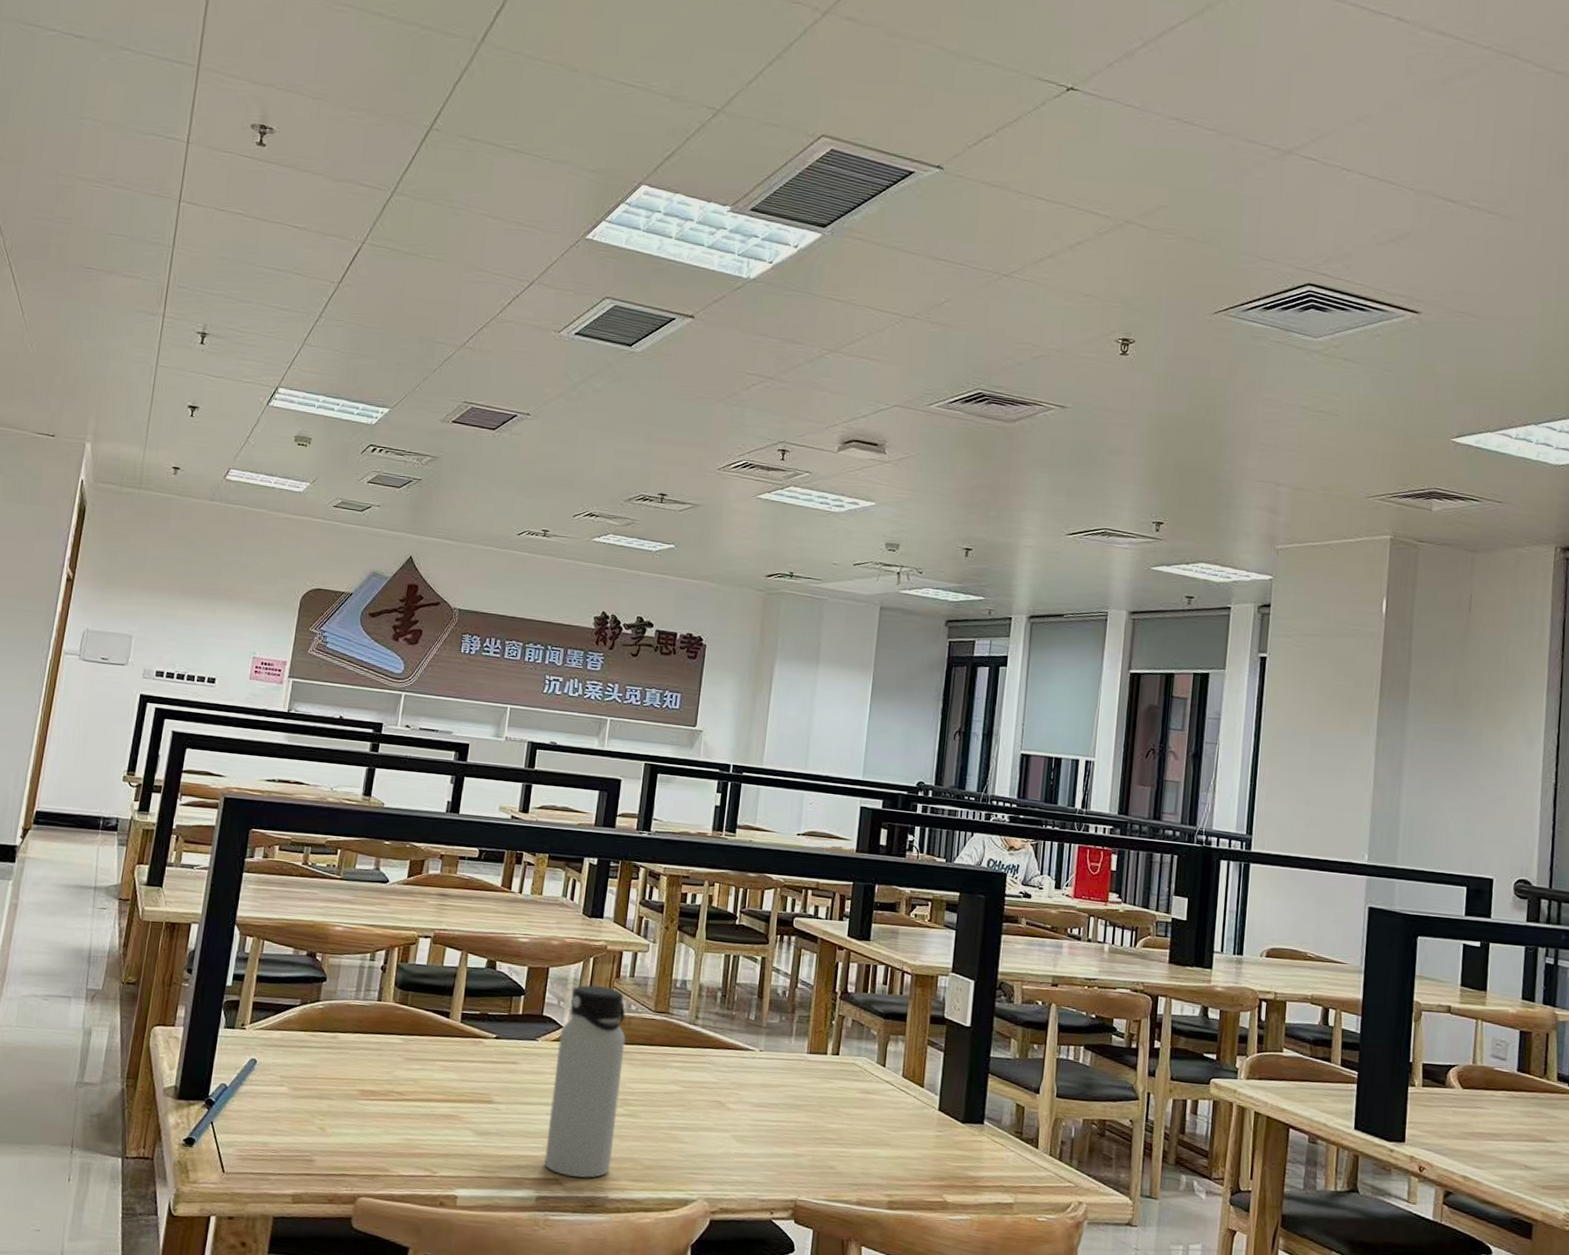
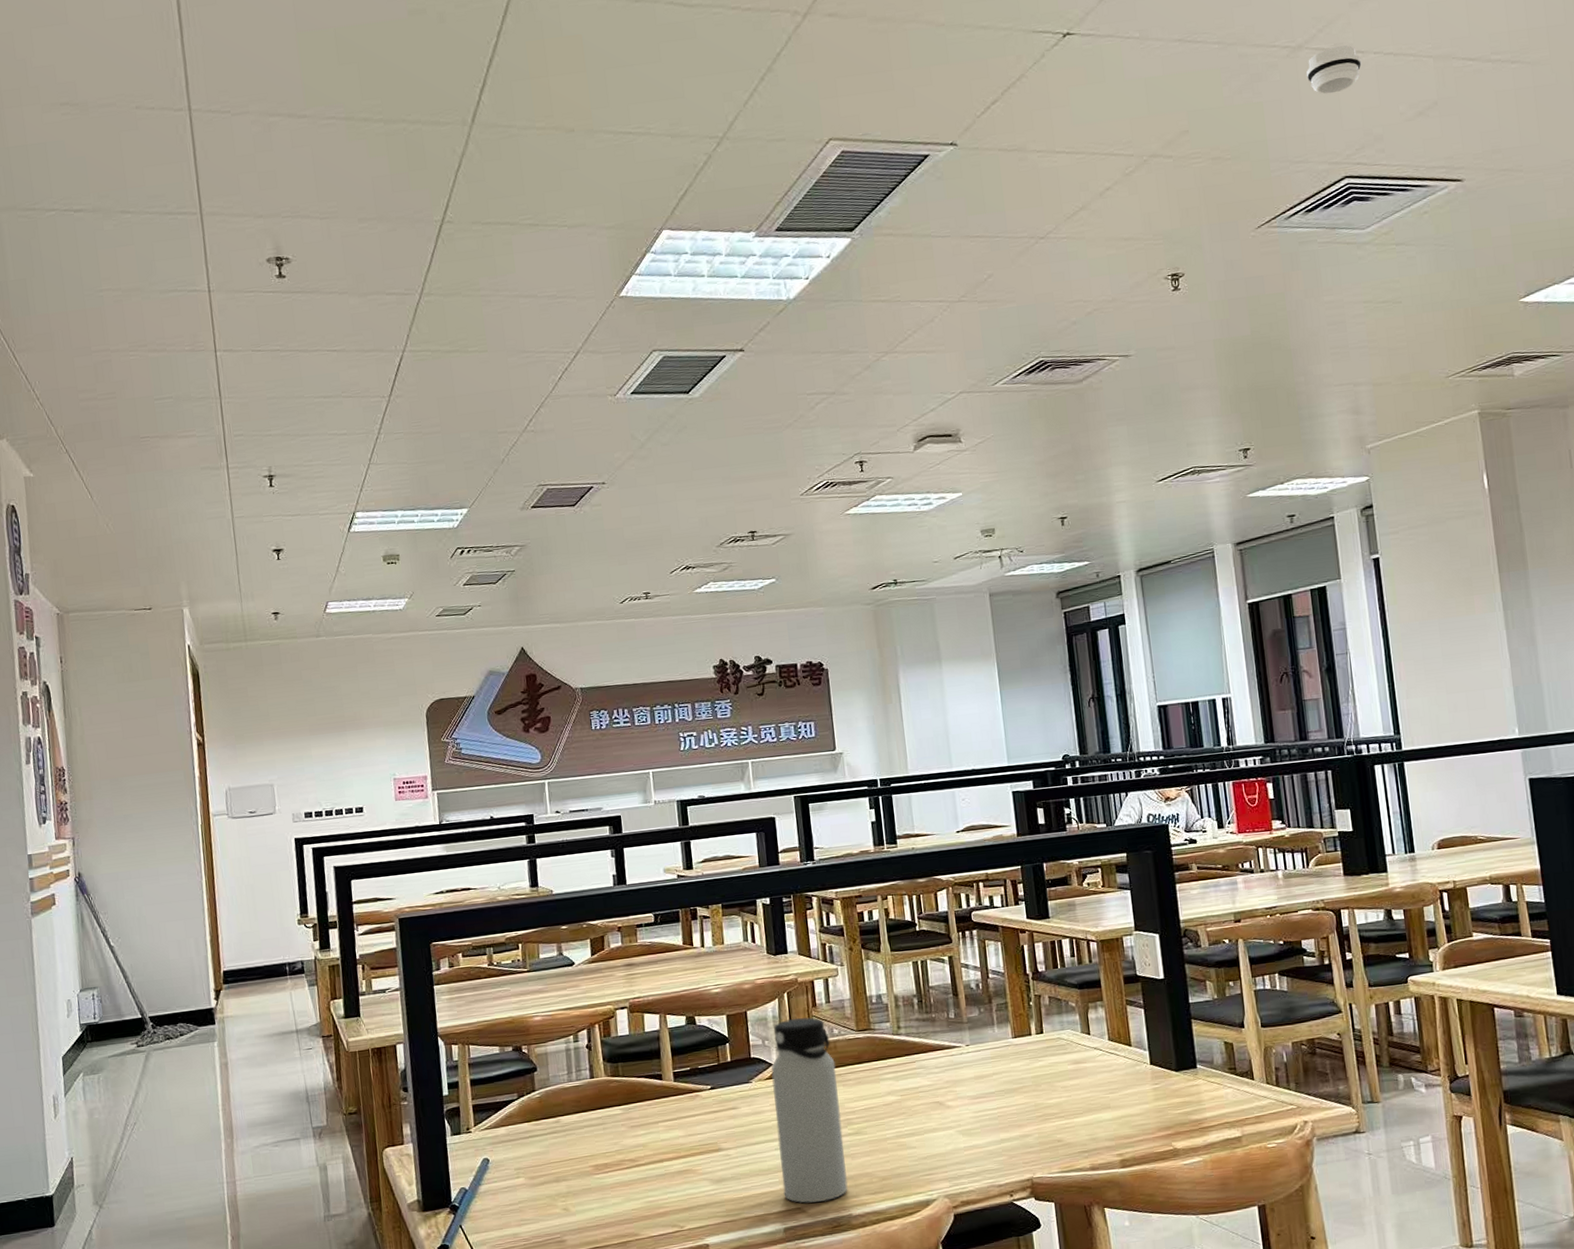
smoke detector: none [1290,158,1346,203] -> present [1306,45,1362,95]

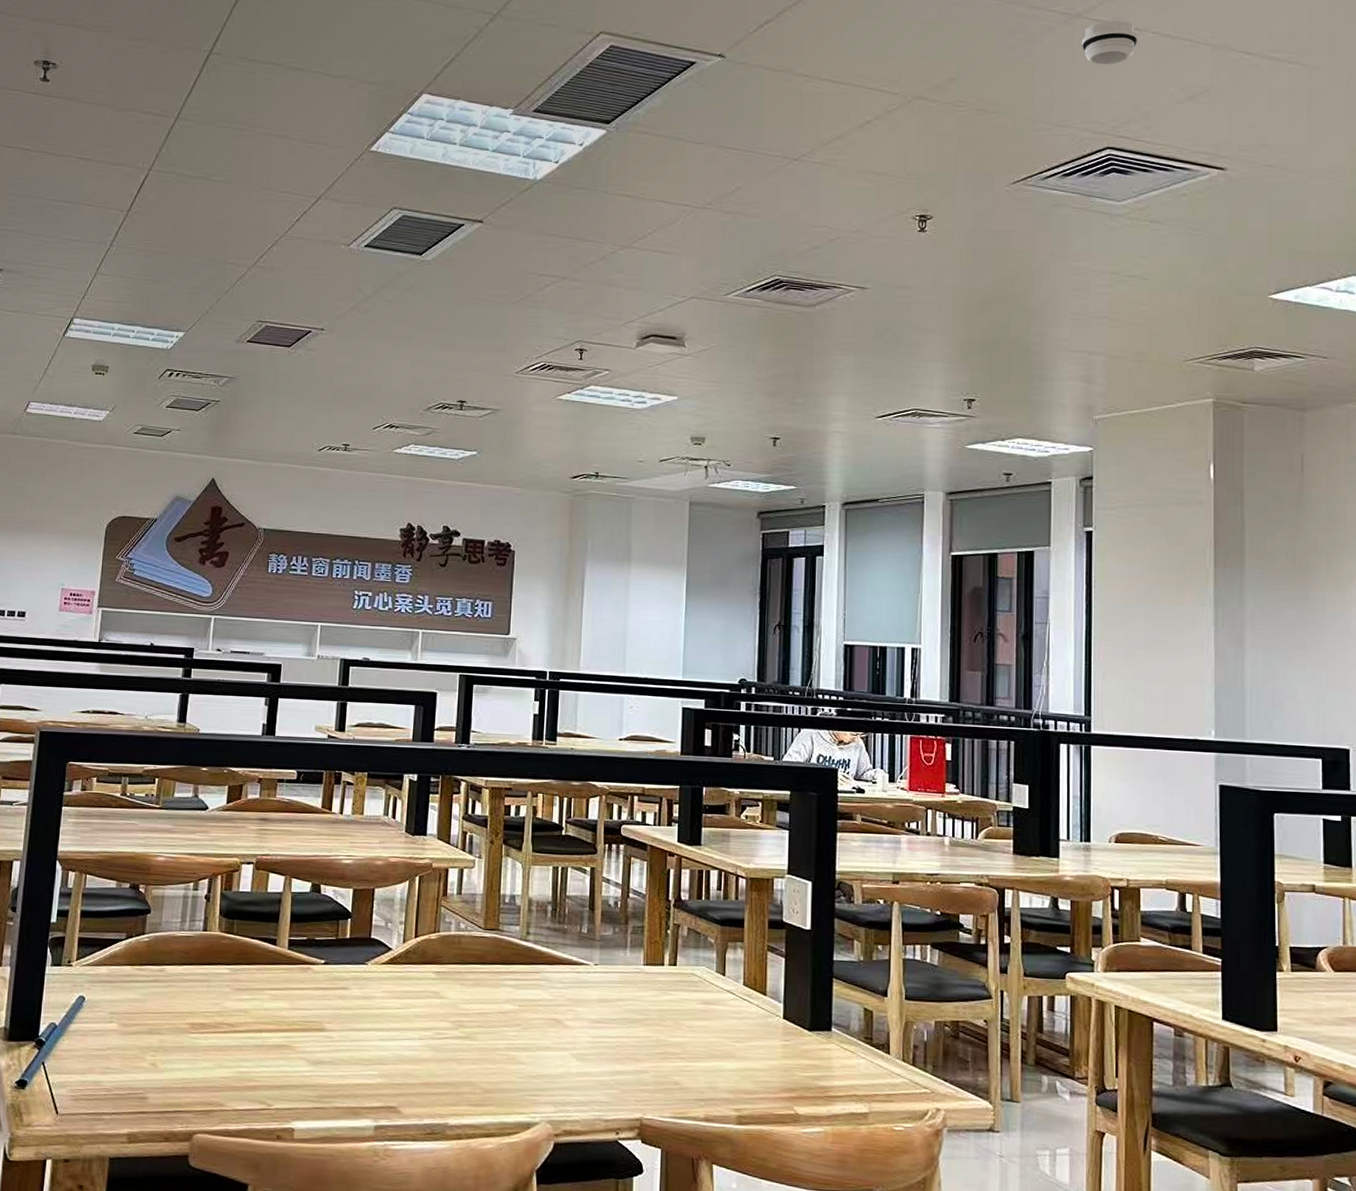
water bottle: present [771,1017,848,1204] -> none [381,904,457,1105]

